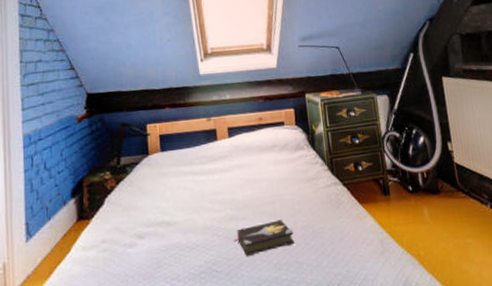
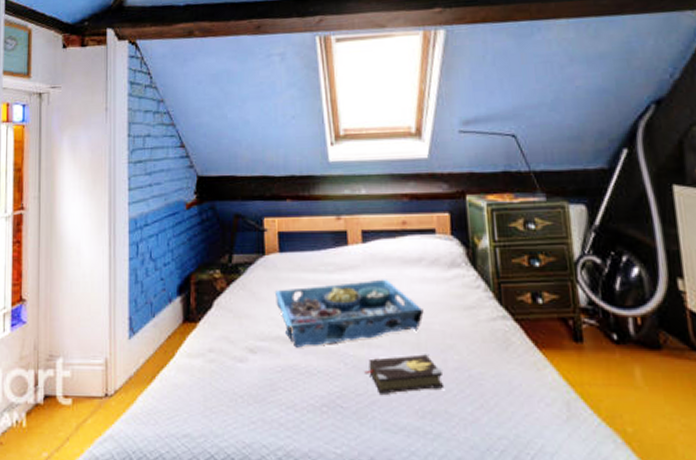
serving tray: none [157,164,278,229] -> present [274,279,424,348]

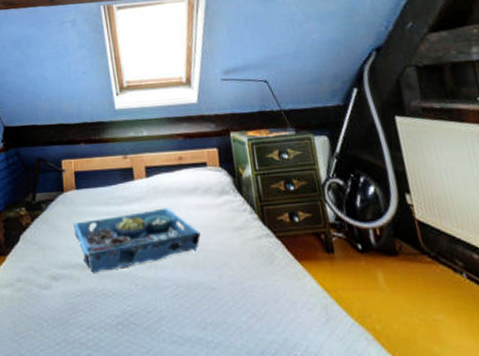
hardback book: present [364,354,445,396] -> none [153,272,222,312]

